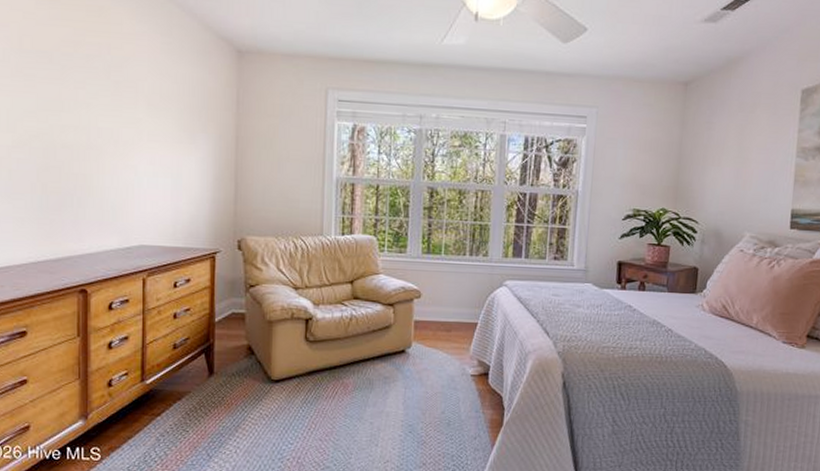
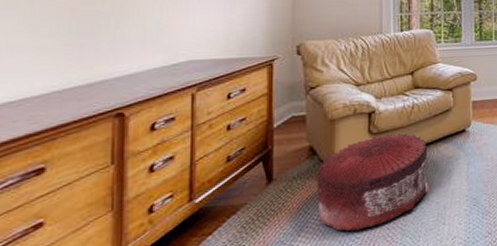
pouf: none [253,342,364,436] -> present [316,133,430,232]

